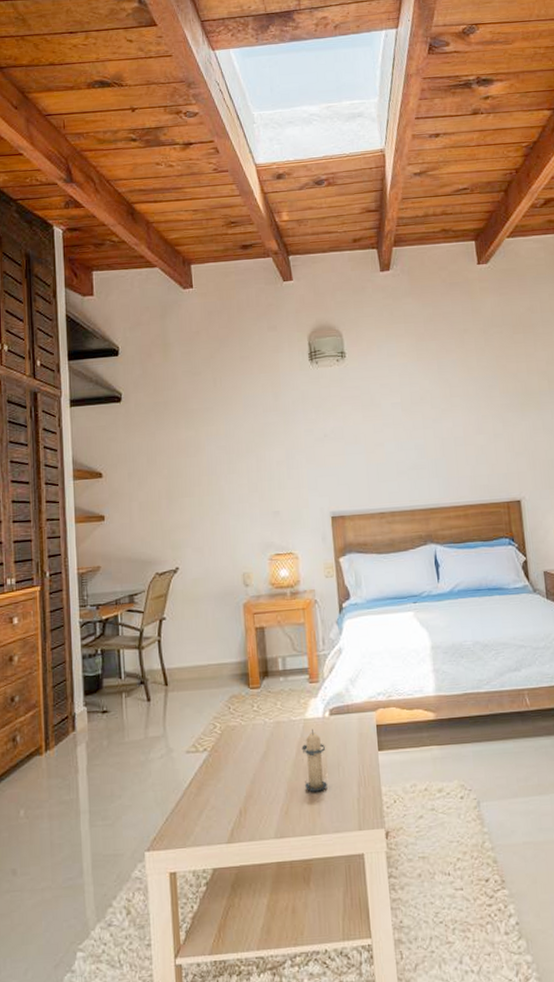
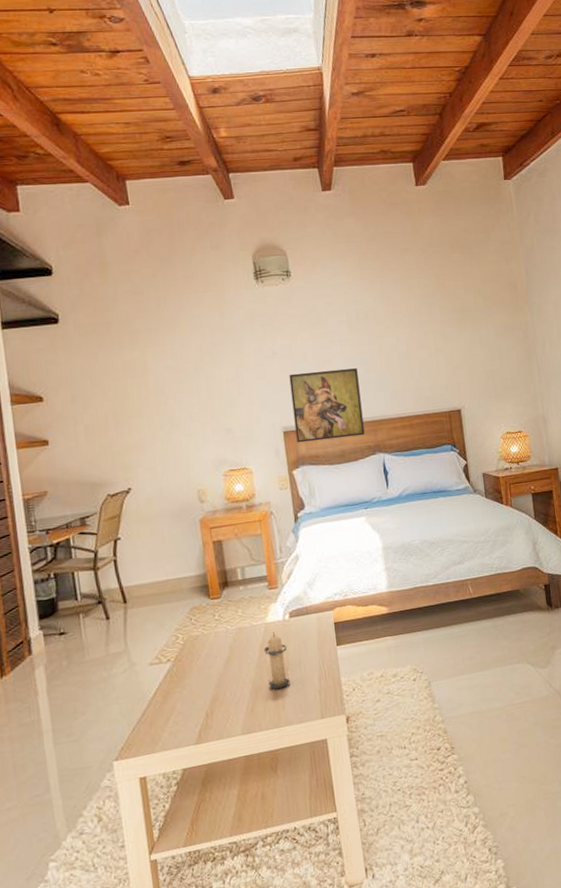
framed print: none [339,453,416,529] -> present [289,368,365,443]

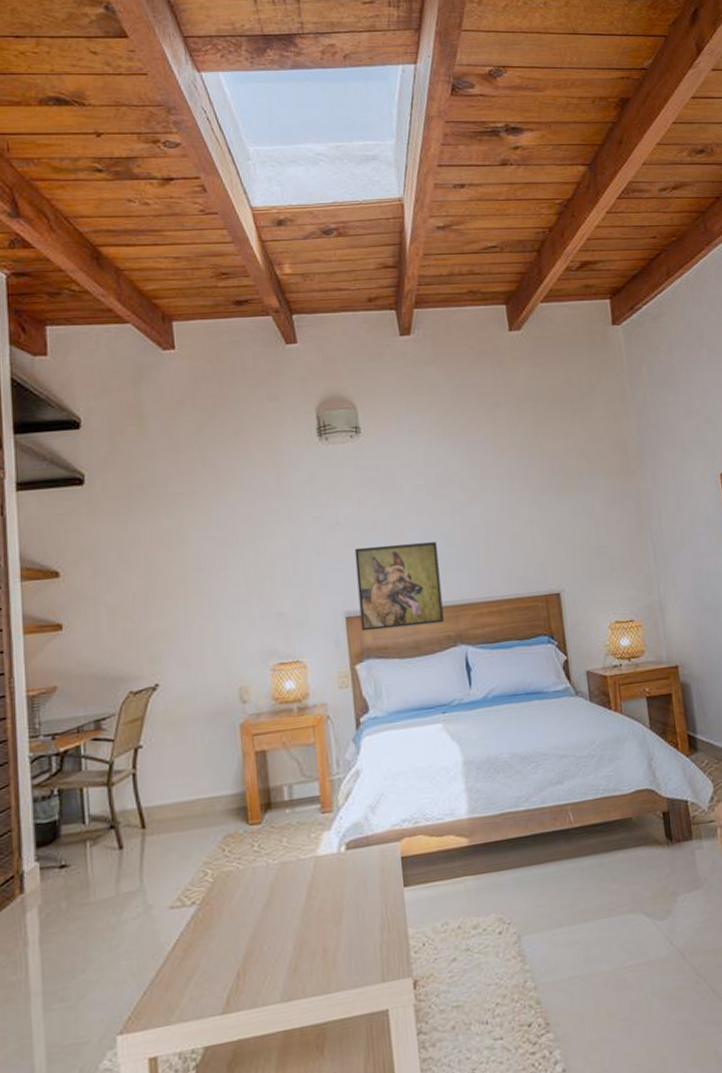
candle: present [264,631,290,689] -> none [312,867,344,943]

